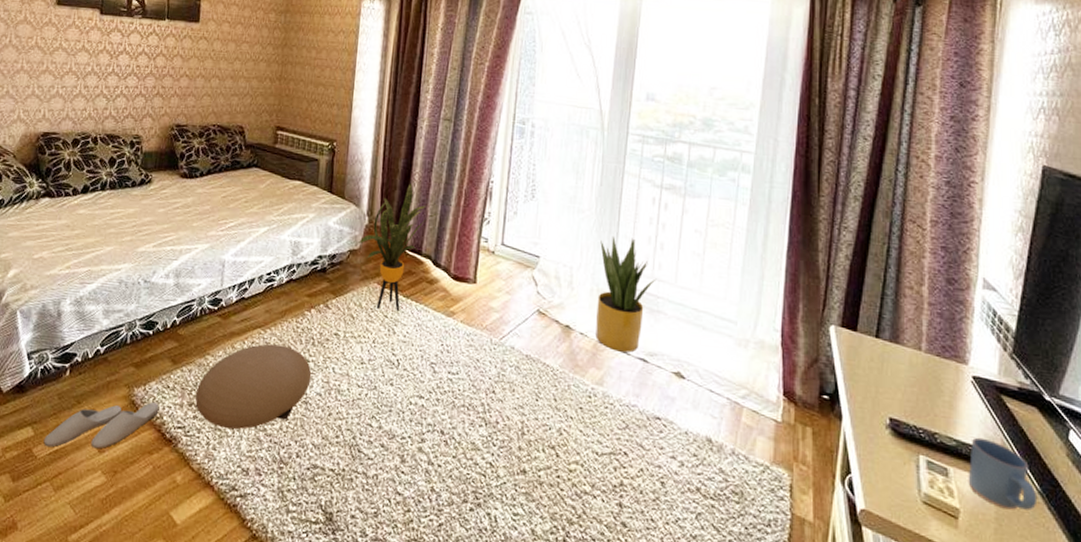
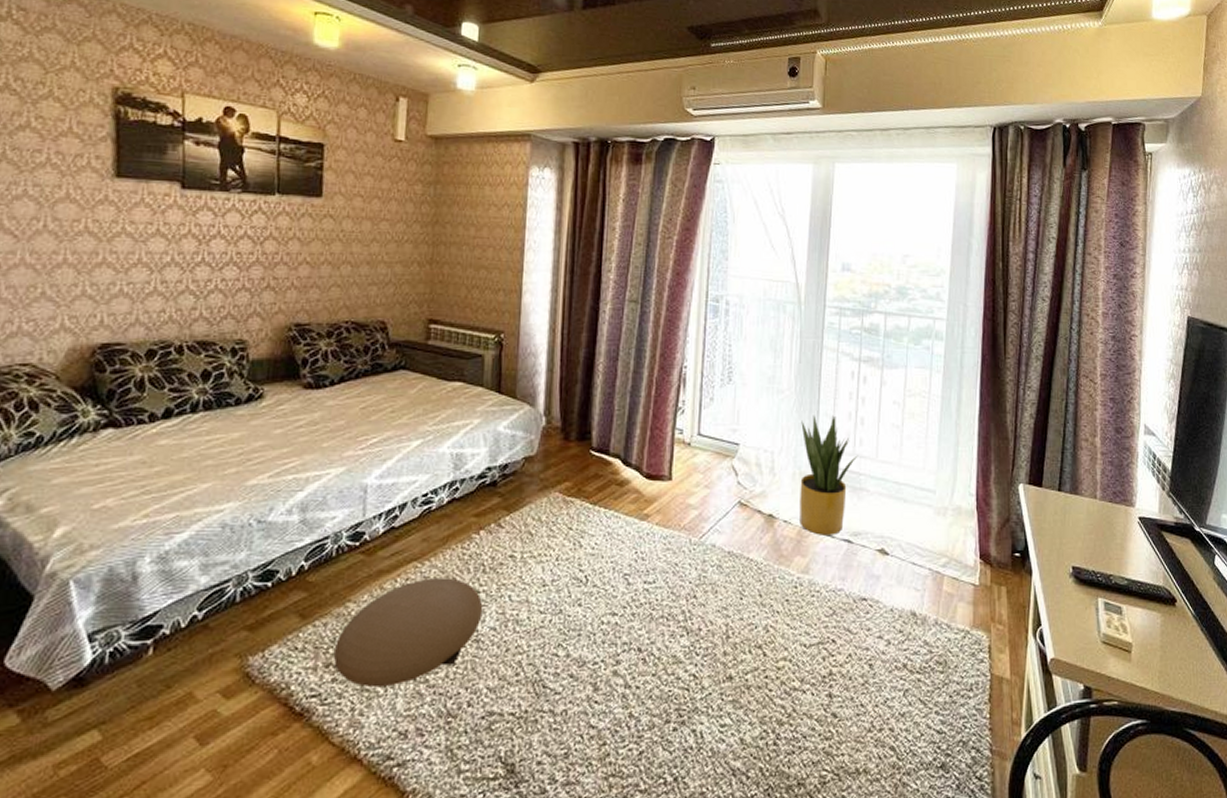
slippers: present [43,401,159,449] -> none [117,669,285,752]
house plant: present [357,183,440,311] -> none [533,375,629,521]
mug: present [968,437,1038,511] -> none [1138,573,1193,636]

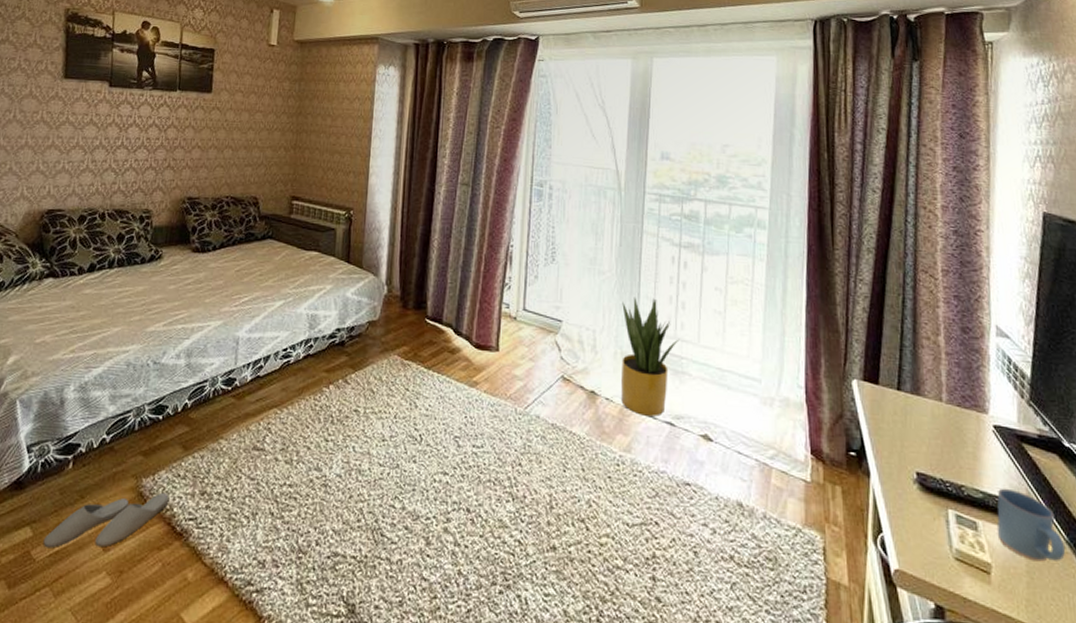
slippers: none [117,669,285,752] -> present [43,492,169,549]
pouf: present [333,577,483,688] -> none [207,424,331,519]
mug: none [1138,573,1193,636] -> present [997,488,1066,562]

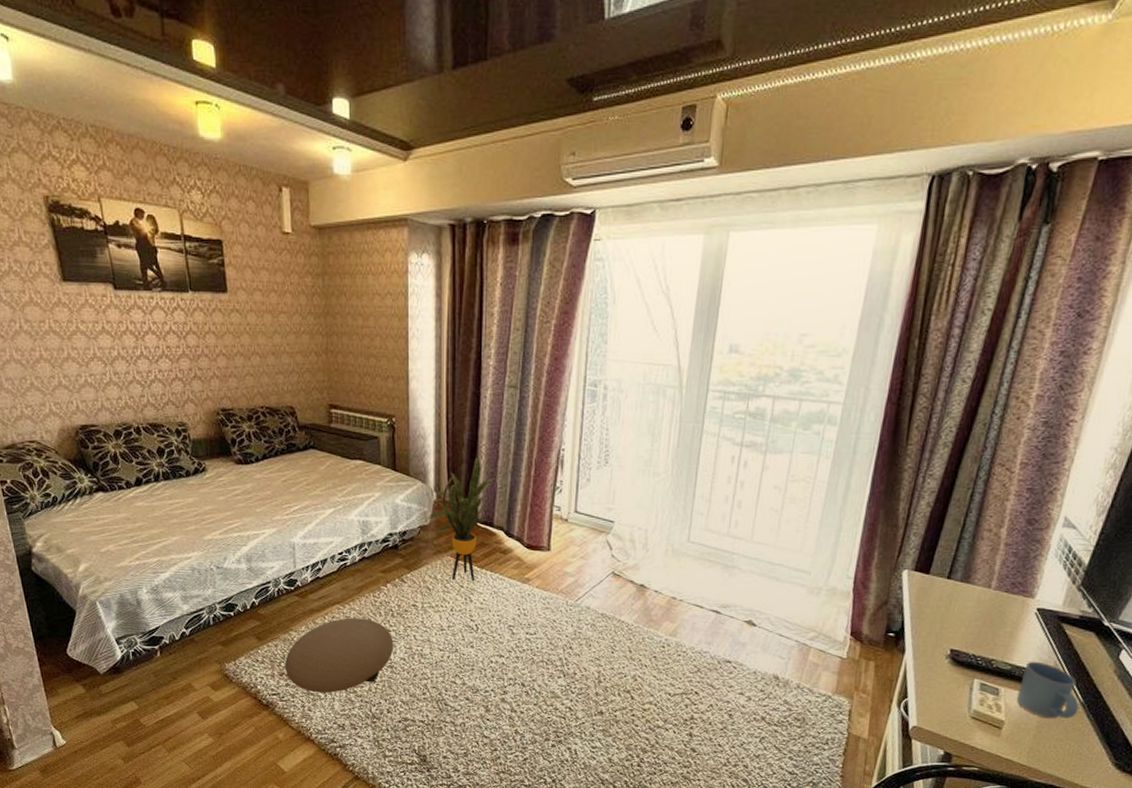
slippers: present [43,492,169,549] -> none [148,674,252,717]
pouf: none [207,424,331,519] -> present [284,617,394,693]
house plant: none [376,250,460,383] -> present [427,456,510,581]
planter: present [621,297,680,417] -> none [670,497,733,606]

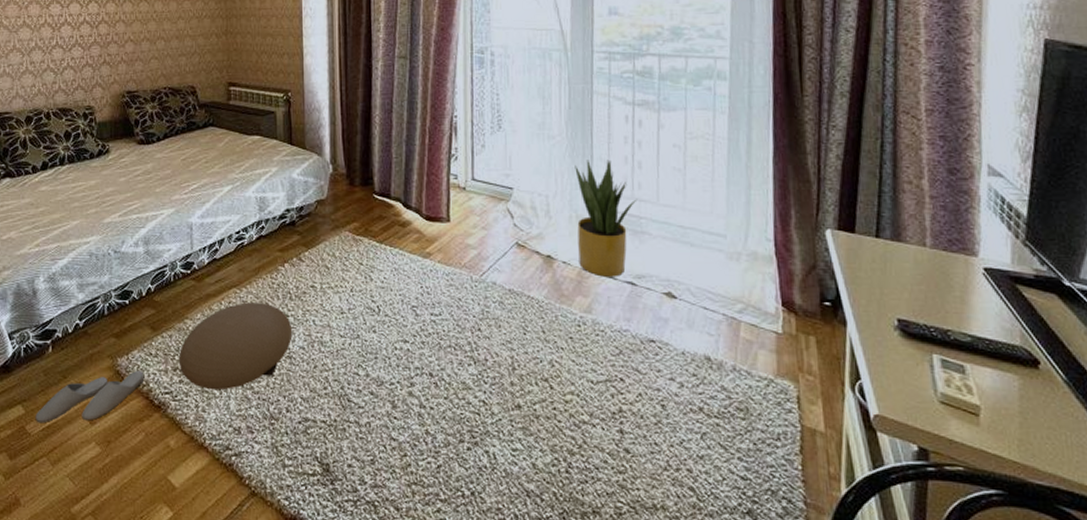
slippers: none [148,674,252,717] -> present [35,370,145,423]
house plant: present [427,456,510,581] -> none [324,127,405,257]
planter: none [670,497,733,606] -> present [575,159,637,277]
mug: present [1016,661,1079,719] -> none [986,330,1064,402]

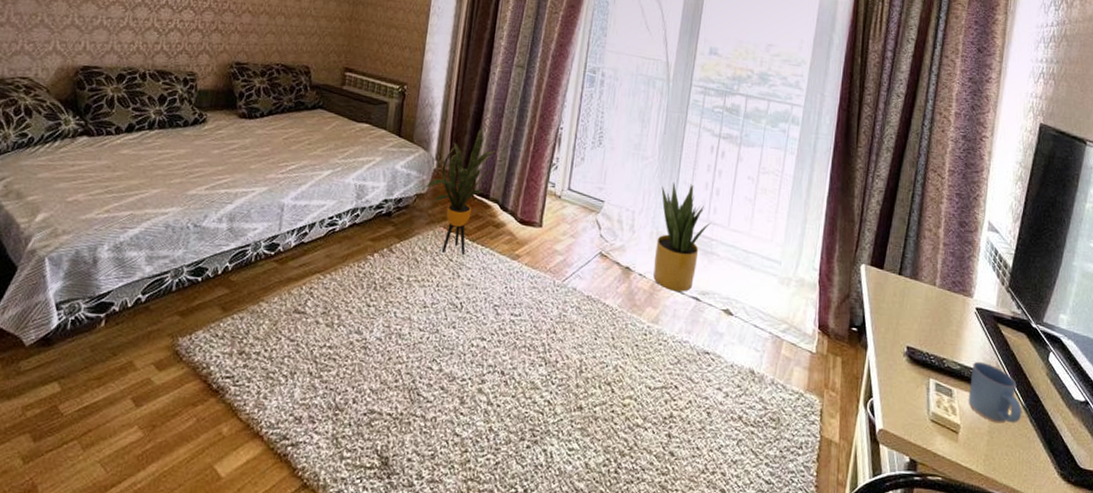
slippers: present [35,370,145,423] -> none [71,351,206,403]
pouf: present [178,302,293,391] -> none [246,289,372,378]
house plant: none [324,127,405,257] -> present [424,128,509,255]
mug: none [986,330,1064,402] -> present [968,361,1022,424]

